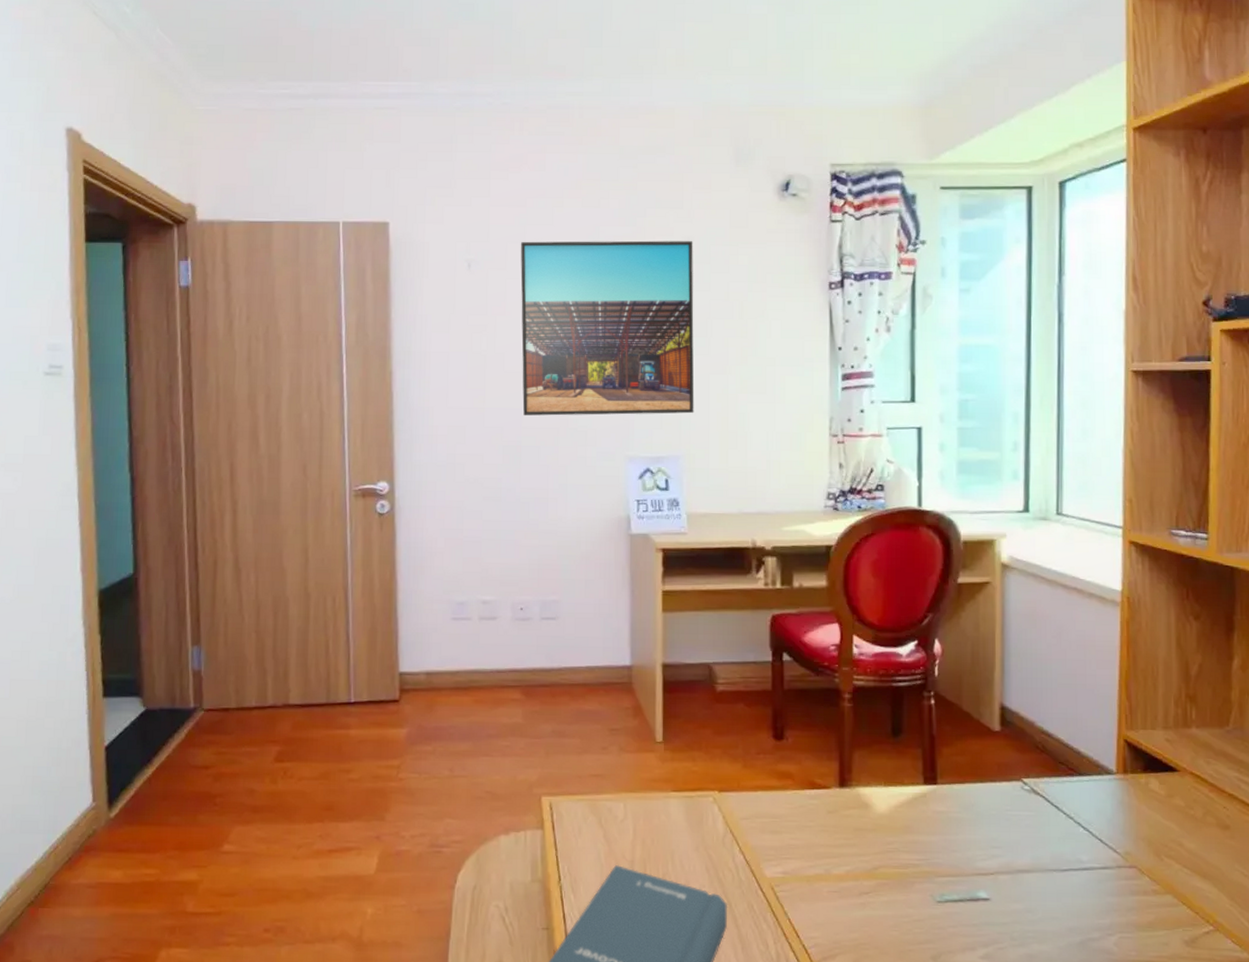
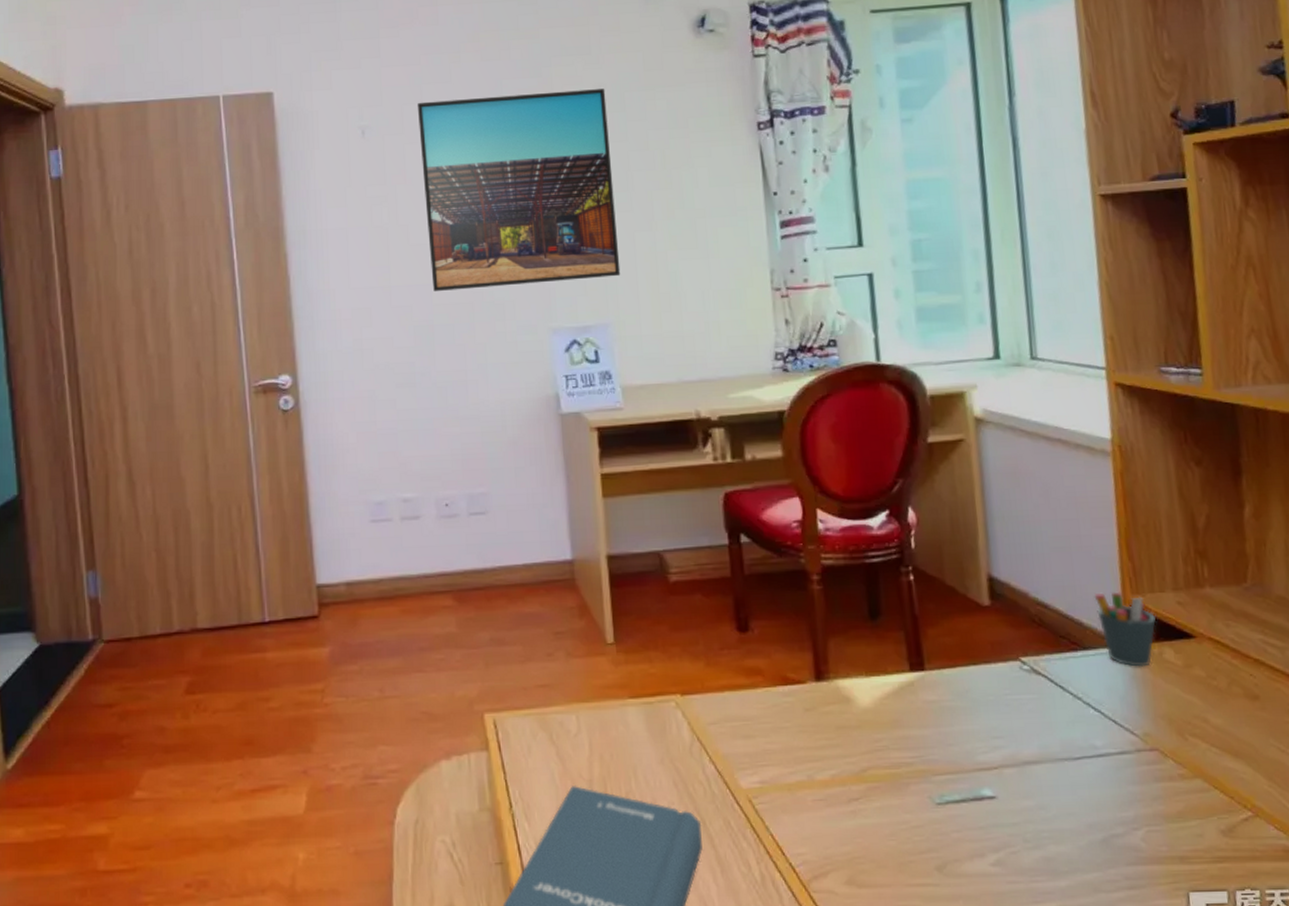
pen holder: none [1093,726,1145,794] -> present [1094,591,1156,667]

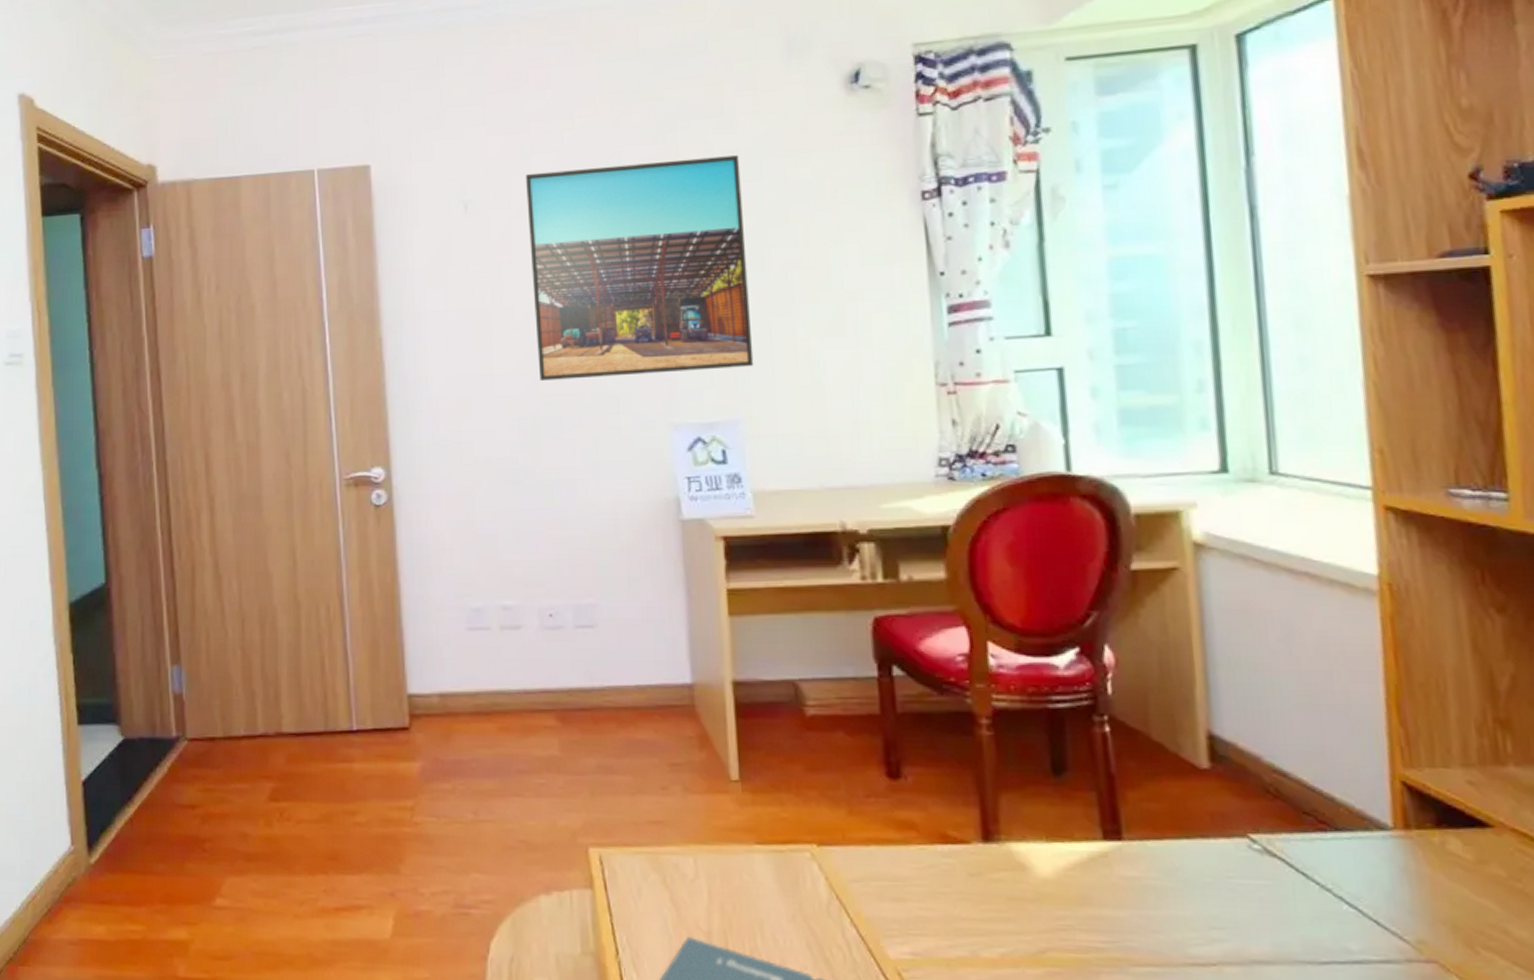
pen holder: present [1094,591,1156,667] -> none [1350,762,1437,858]

